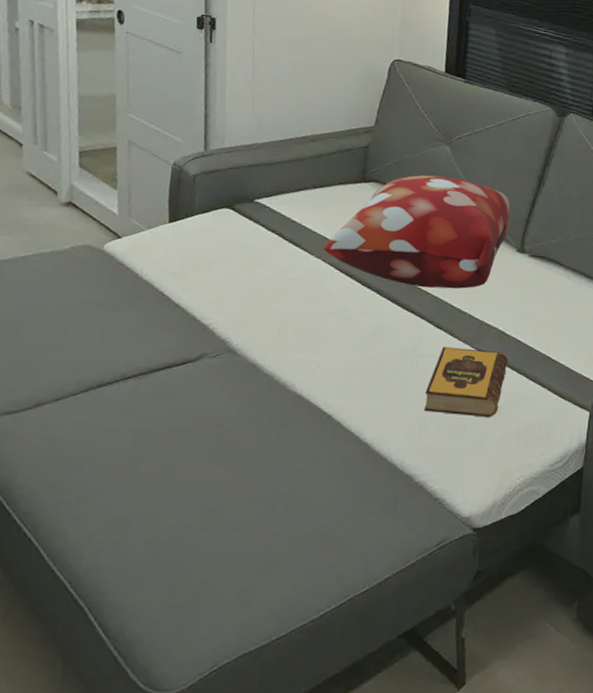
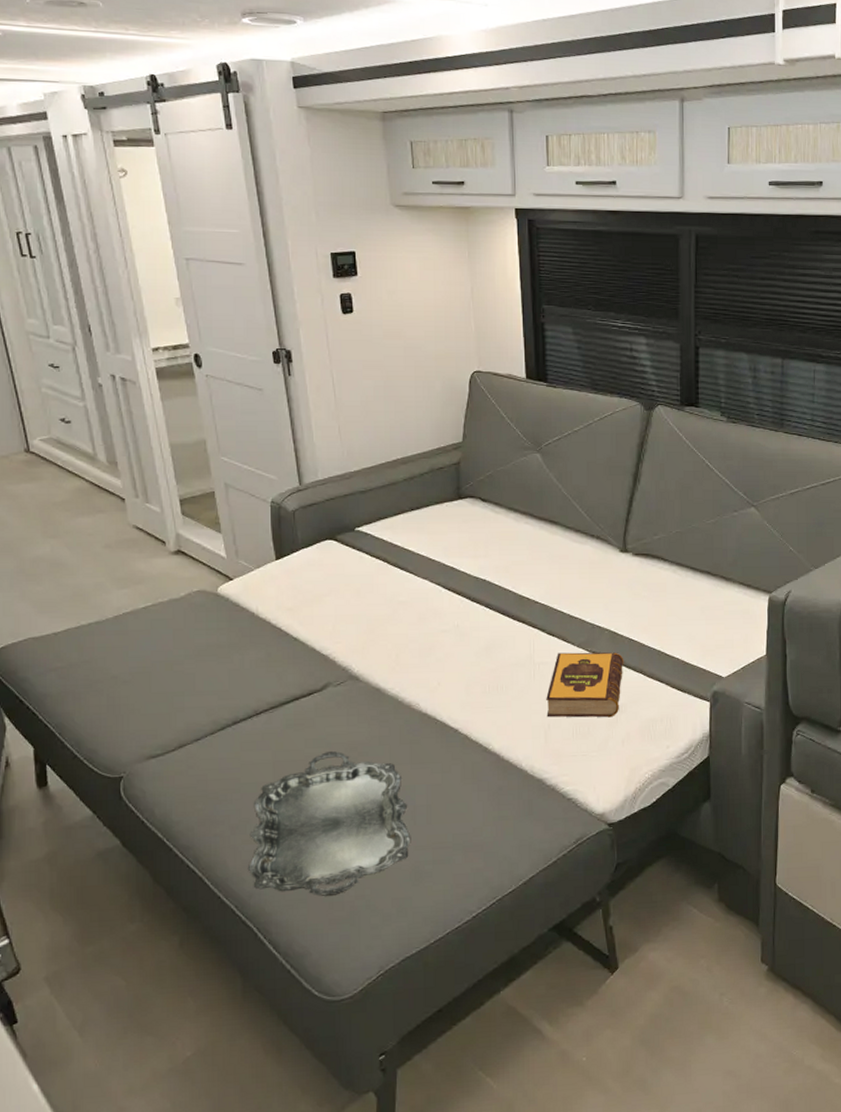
serving tray: none [88,425,268,580] -> present [247,751,411,896]
decorative pillow: present [324,175,511,289] -> none [429,485,609,597]

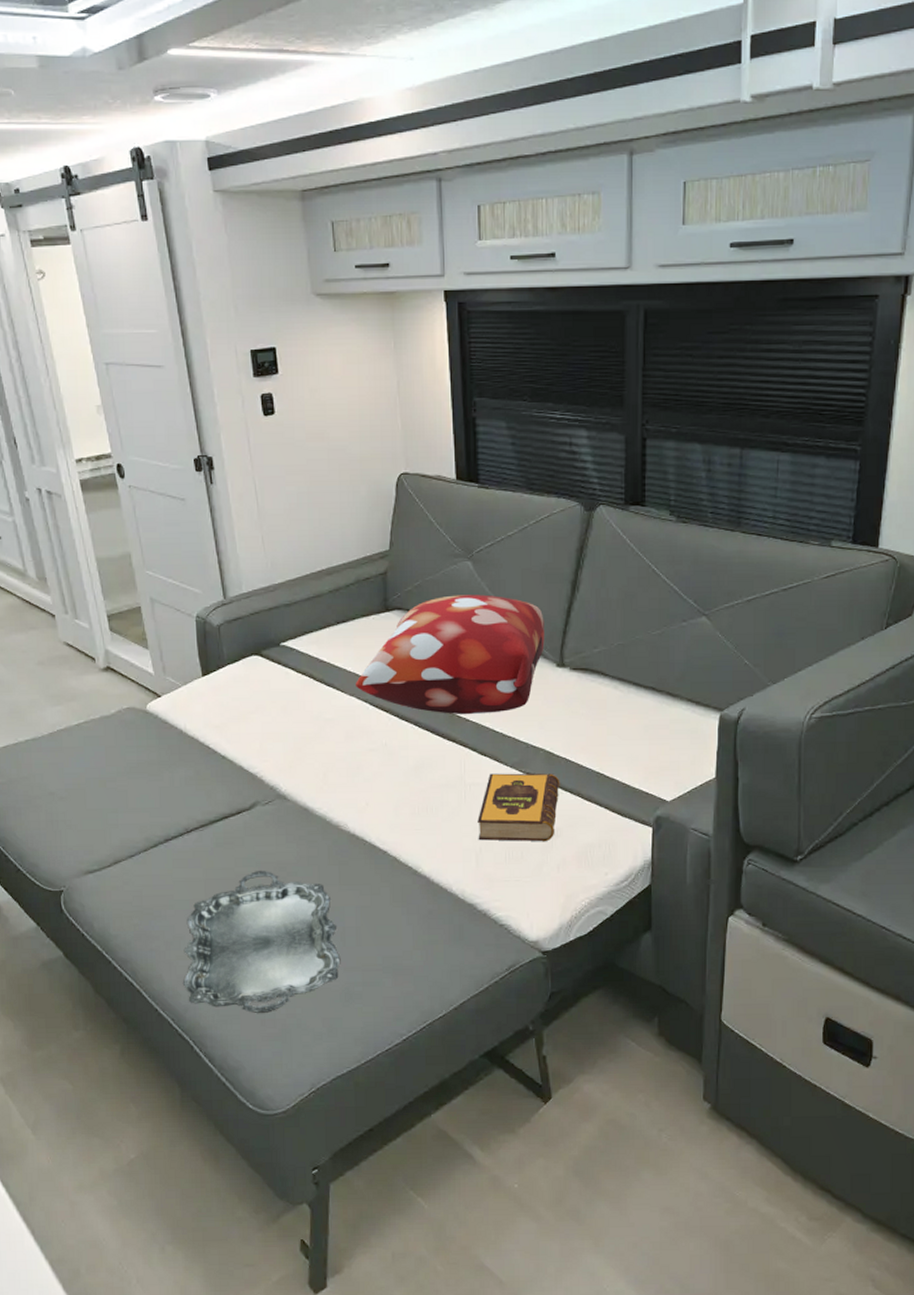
decorative pillow: none [429,485,609,597] -> present [356,594,545,714]

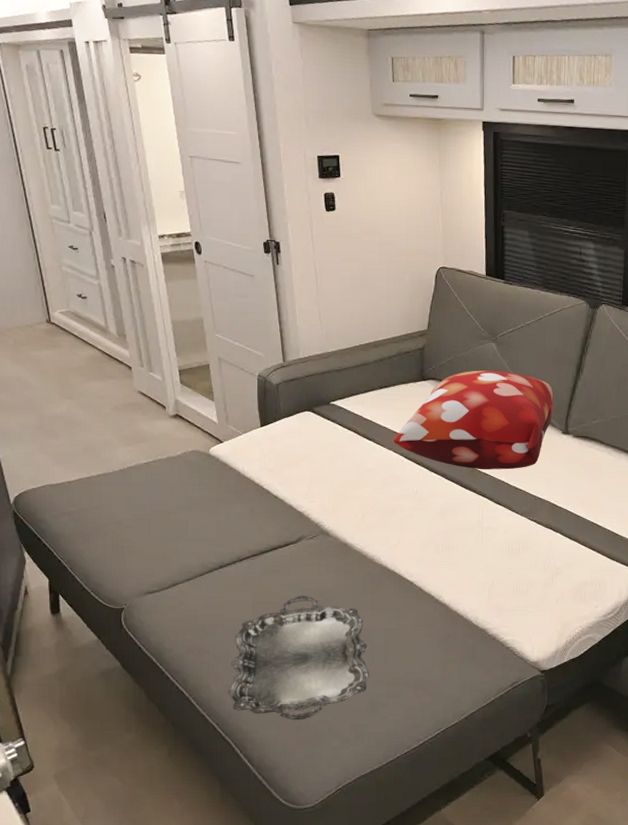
hardback book: present [477,773,560,842] -> none [491,520,561,579]

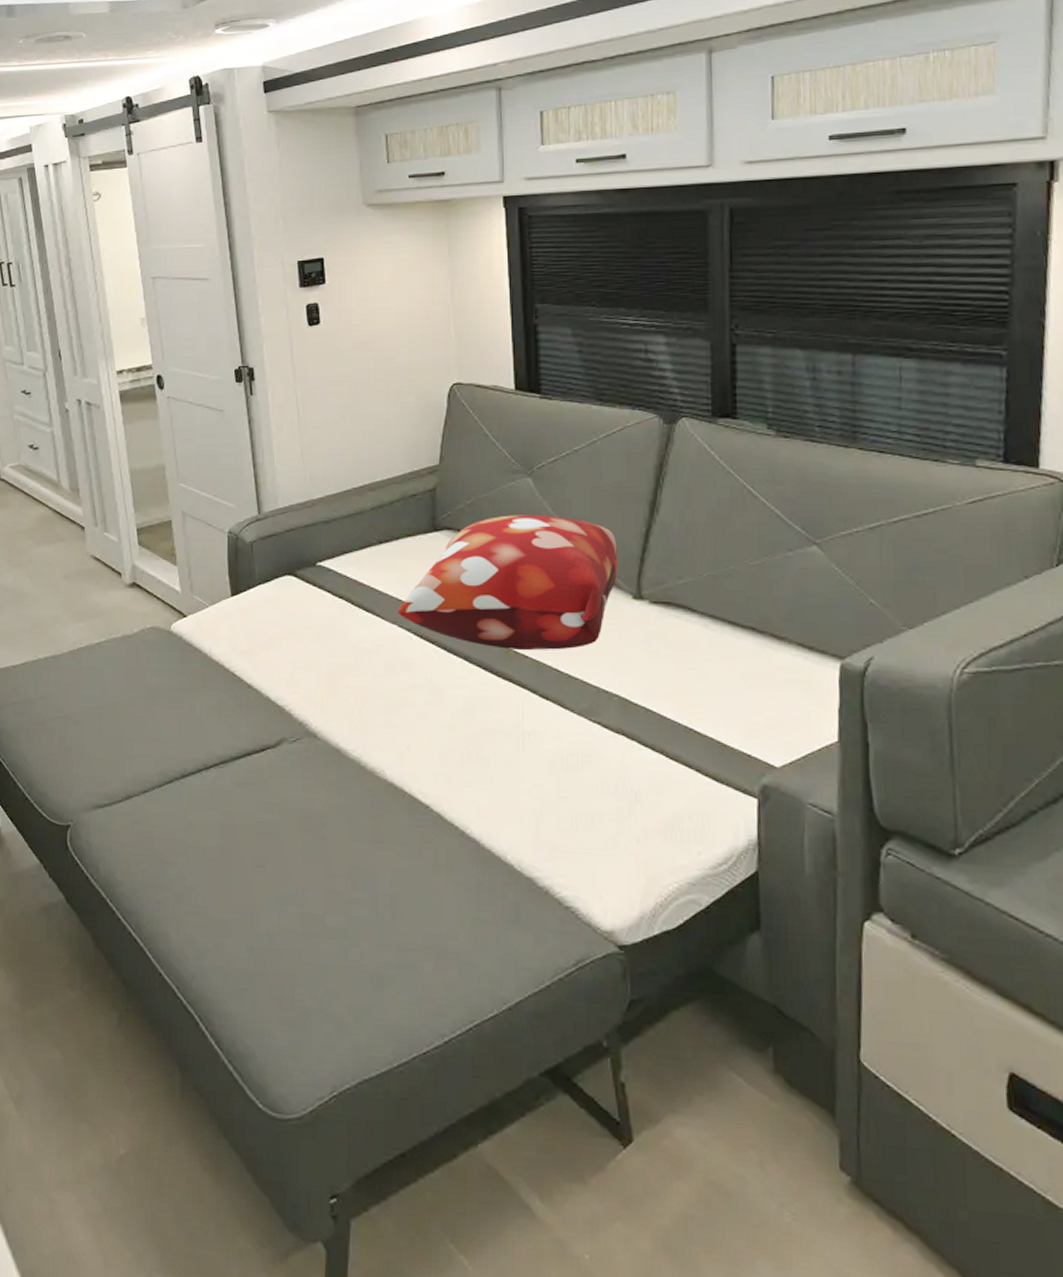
serving tray: present [228,596,369,719] -> none [191,818,372,991]

